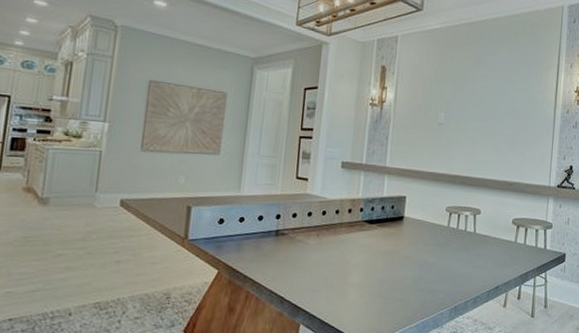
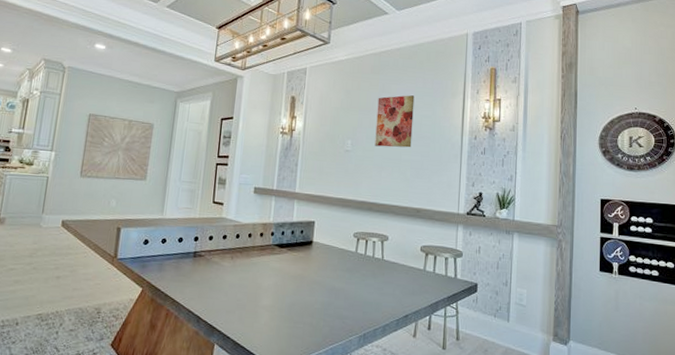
wall art: none [468,67,510,121] -> present [374,95,415,148]

